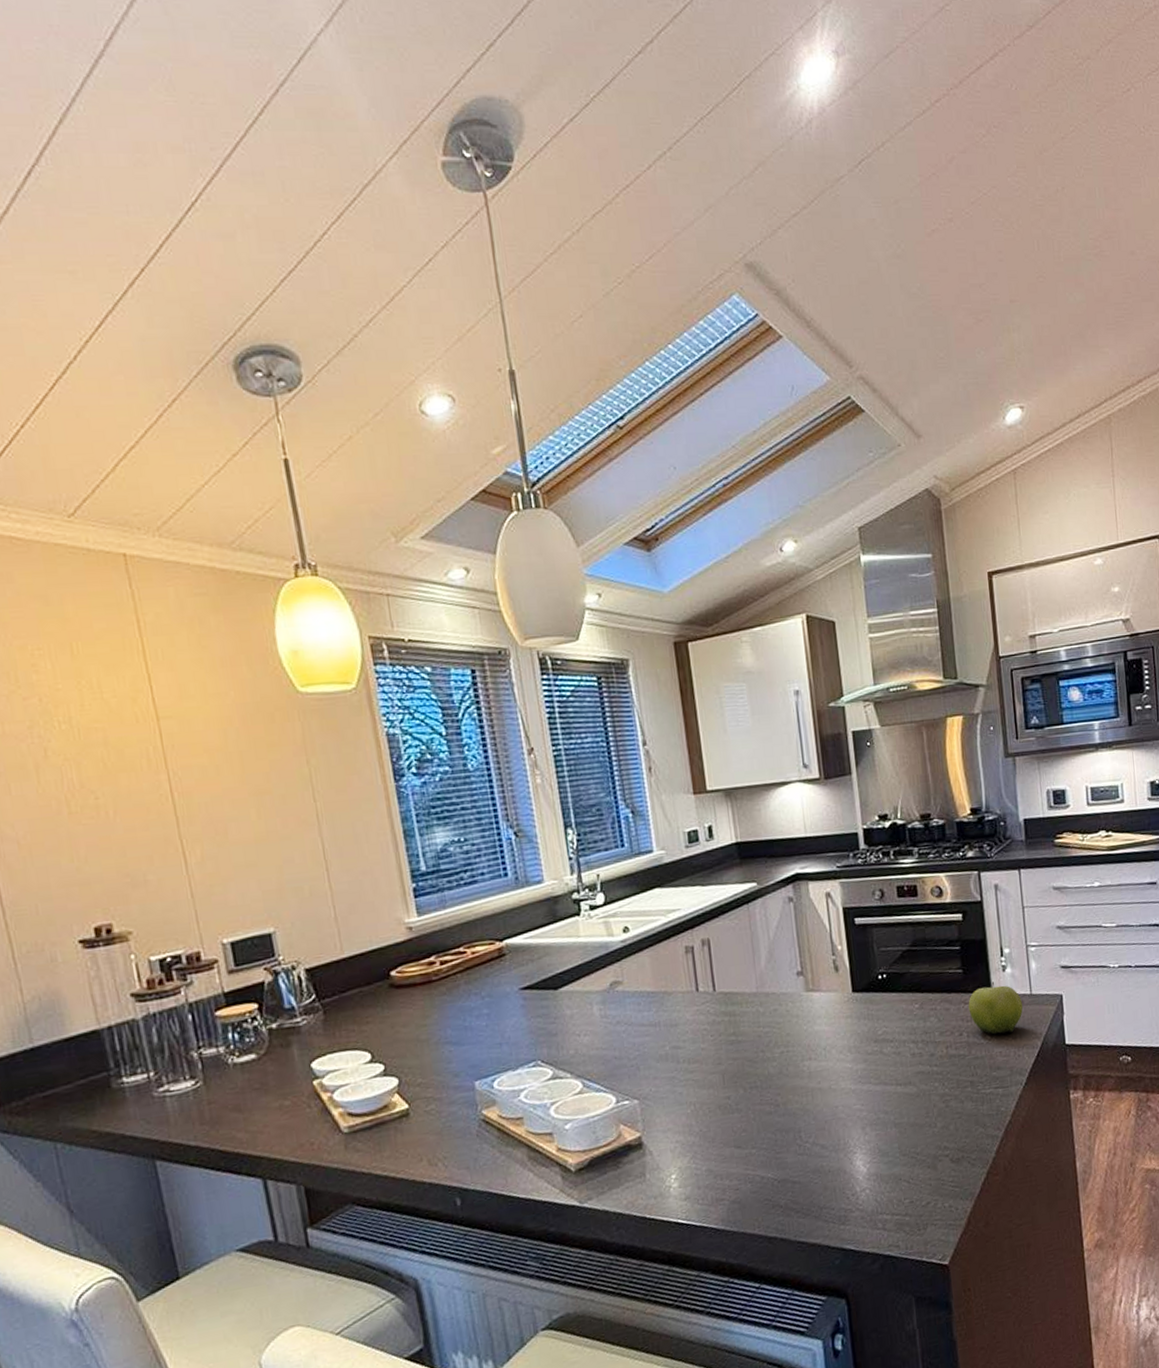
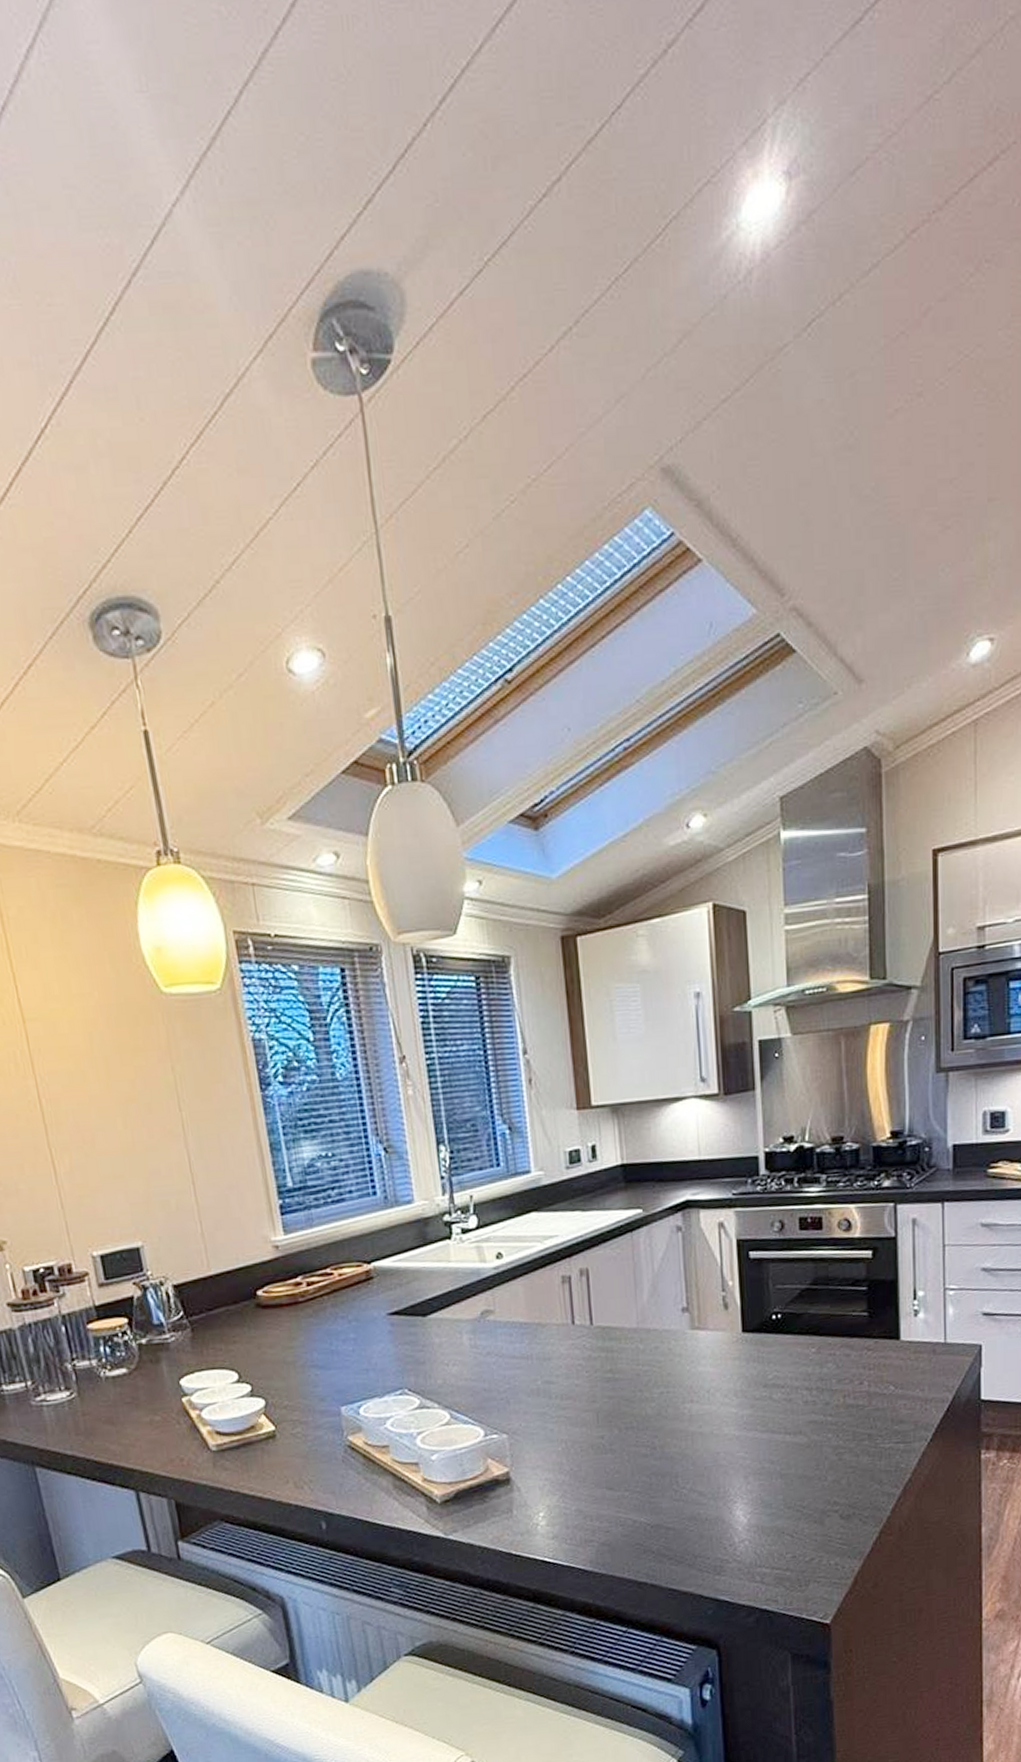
fruit: present [968,982,1023,1035] -> none [872,1327,934,1385]

